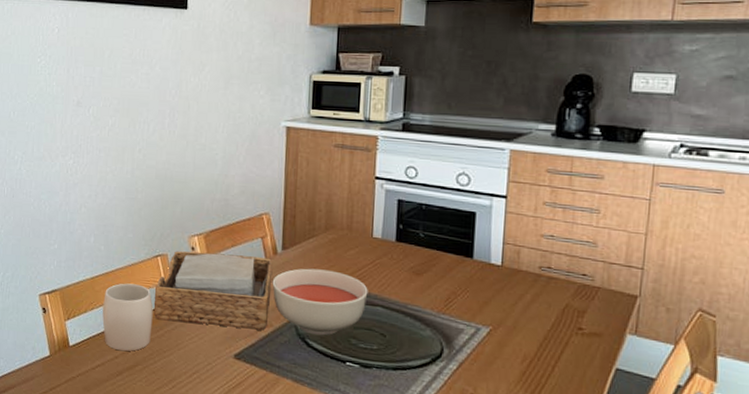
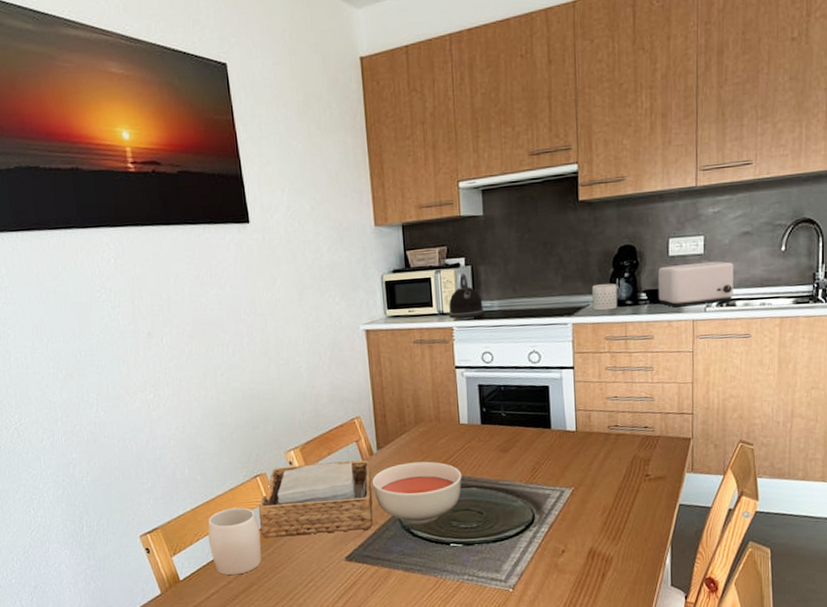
kettle: none [375,83,413,129] -> present [448,273,484,319]
mug: none [535,112,567,141] -> present [591,283,618,311]
toaster: none [614,102,711,150] -> present [657,261,734,307]

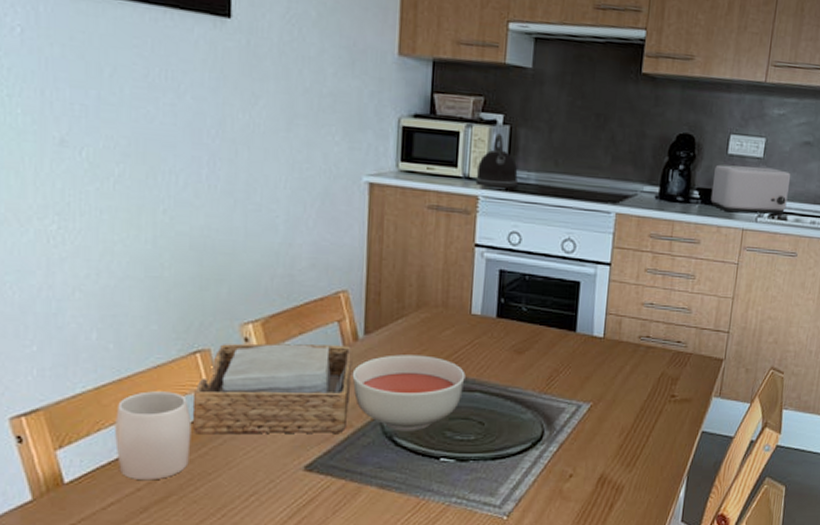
mug: present [591,283,618,311] -> none [640,173,670,205]

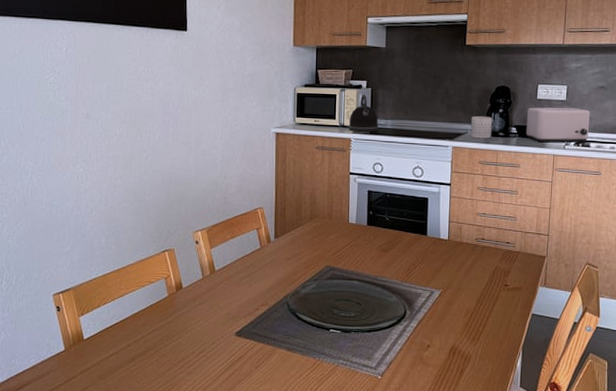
mug: present [115,391,192,481] -> none [115,277,162,340]
napkin holder: present [192,343,353,435] -> none [162,245,267,309]
bowl: present [352,354,466,432] -> none [267,253,346,309]
mug: none [640,173,670,205] -> present [470,116,493,139]

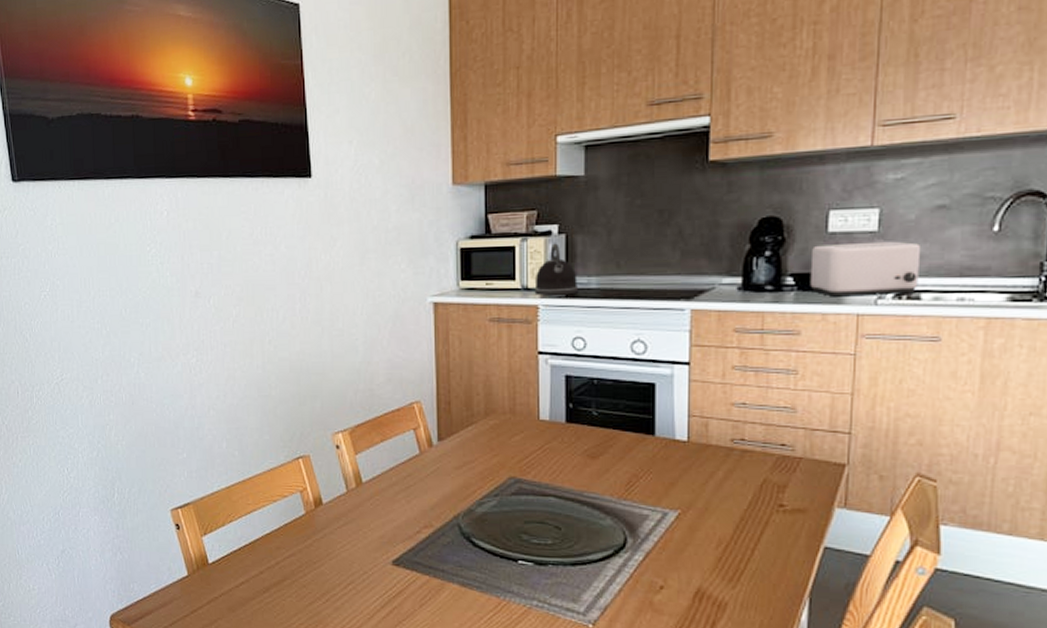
mug: present [470,116,493,139] -> none [719,263,754,296]

